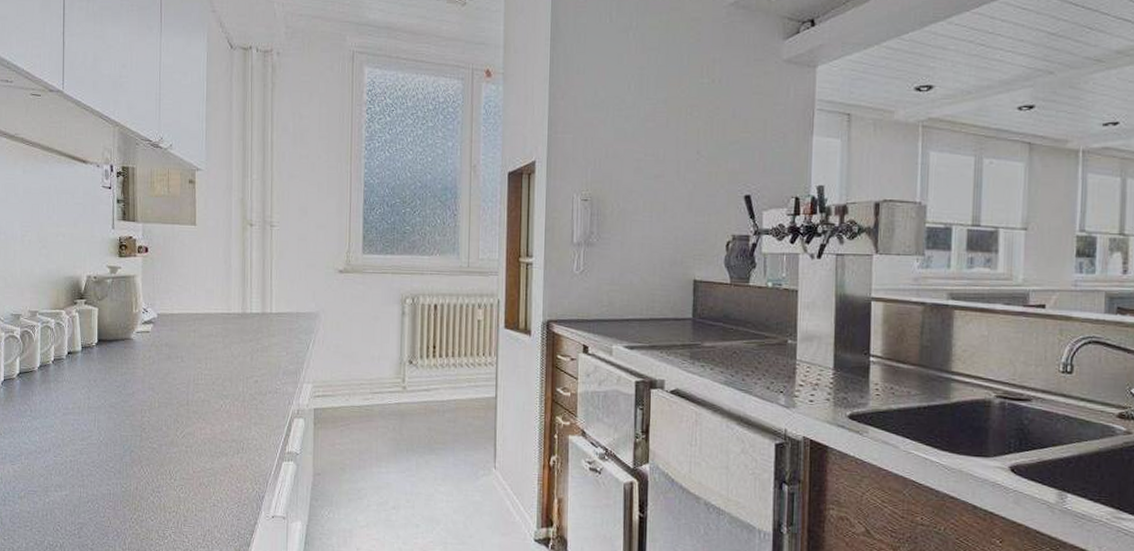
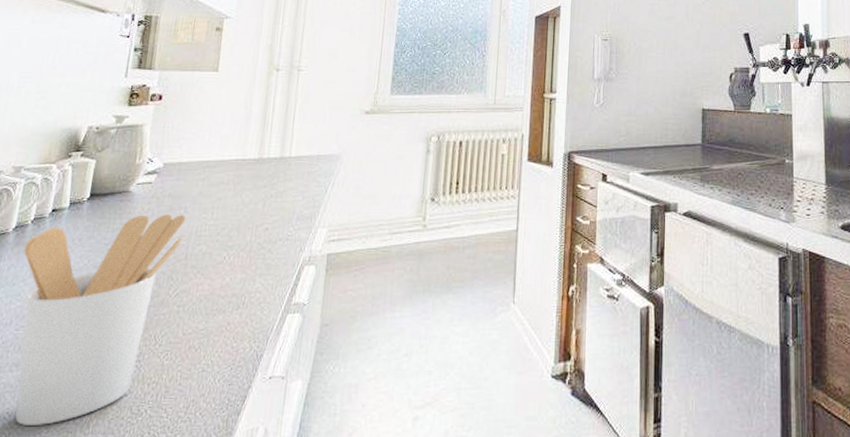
utensil holder: none [50,362,184,539] -> present [15,214,187,426]

